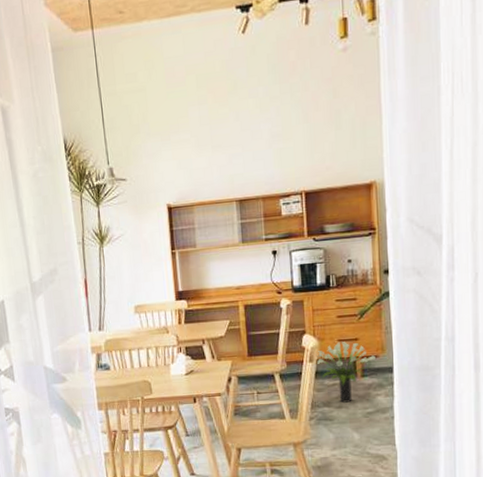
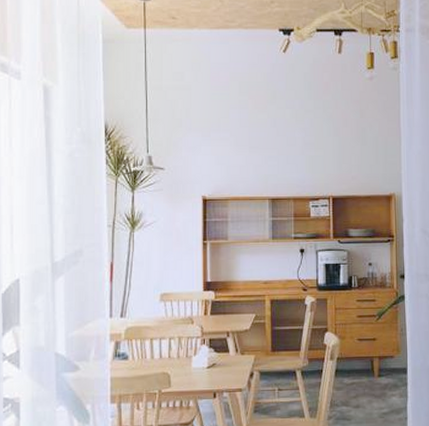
potted plant: present [316,342,375,403] -> none [336,341,391,402]

